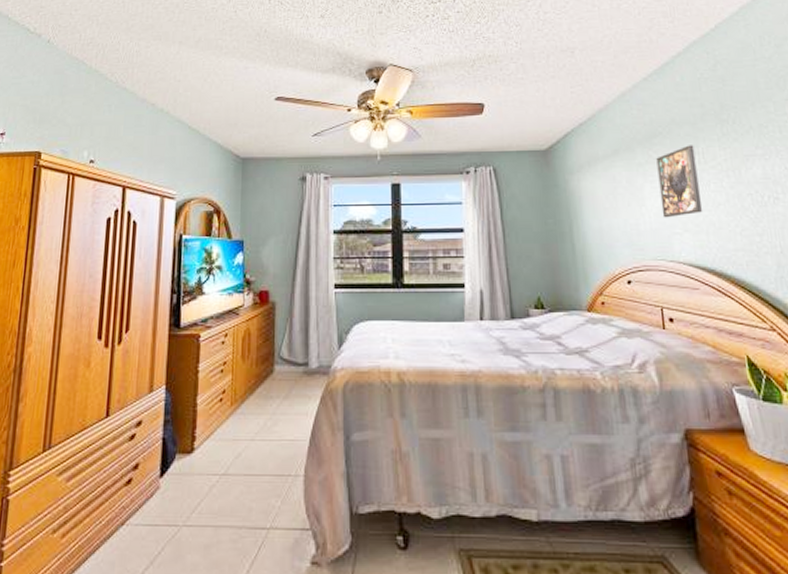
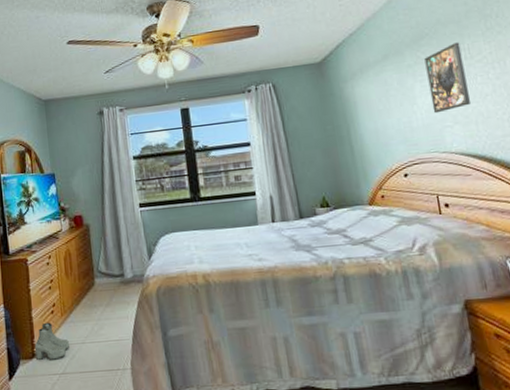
boots: none [194,411,236,457] -> present [34,322,69,360]

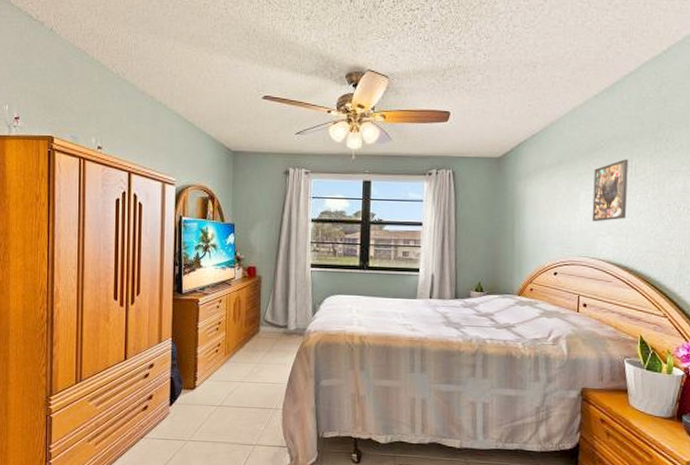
boots: present [34,322,69,360] -> none [196,359,229,393]

